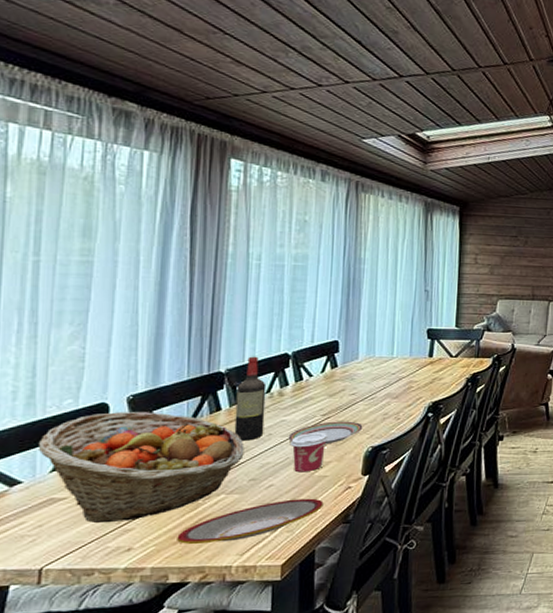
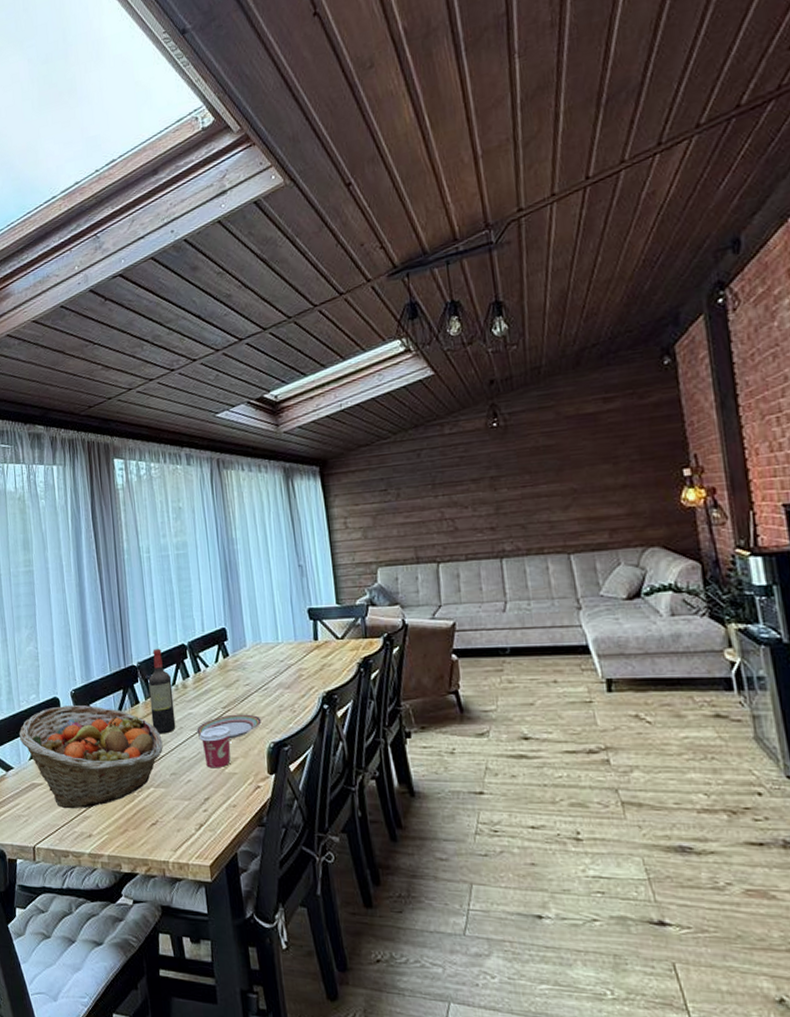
plate: present [177,498,324,544] -> none [123,796,238,836]

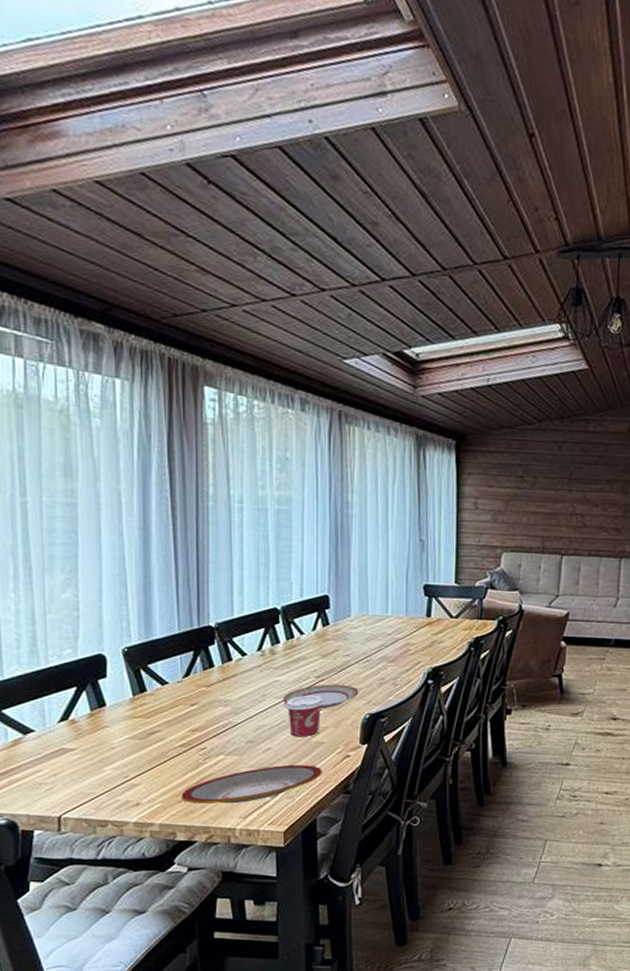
fruit basket: present [19,705,163,809] -> none [46,664,240,777]
plate: none [123,796,238,836] -> present [181,764,322,804]
wine bottle: present [148,648,176,734] -> none [227,610,258,701]

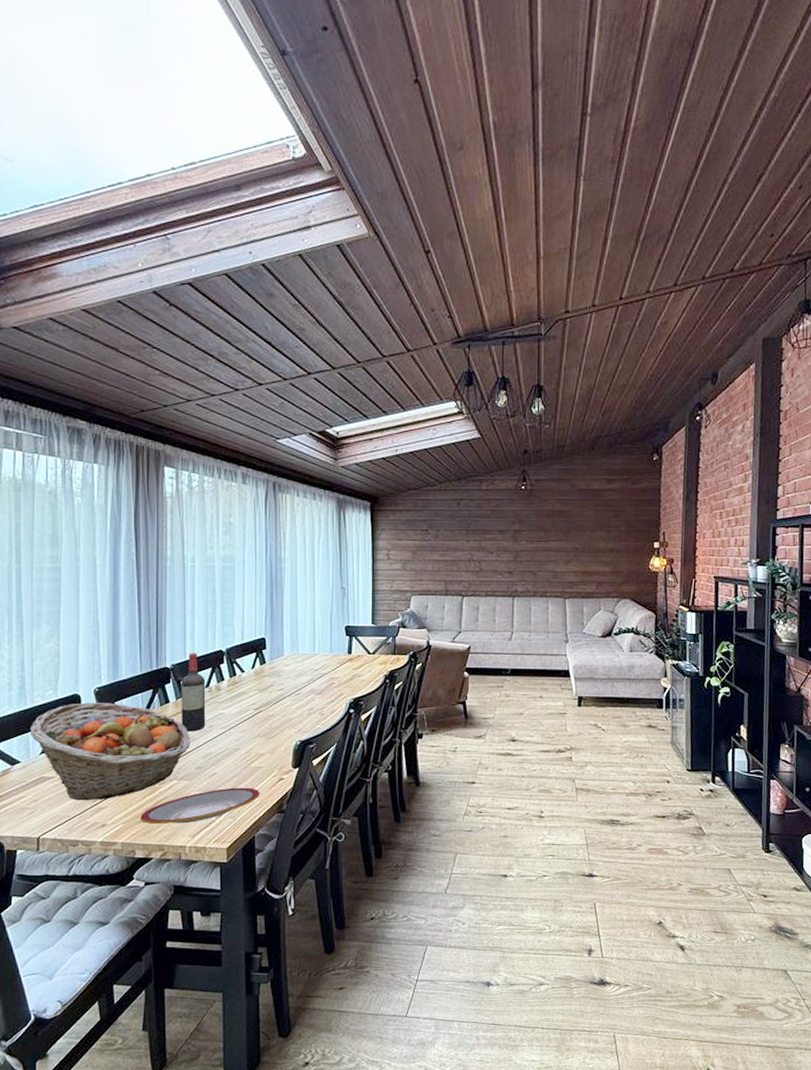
fruit basket: none [46,664,240,777] -> present [31,703,190,801]
wine bottle: none [227,610,258,701] -> present [181,653,206,732]
plate: present [283,684,359,709] -> none [226,715,291,737]
cup: present [284,694,324,737] -> none [228,725,261,763]

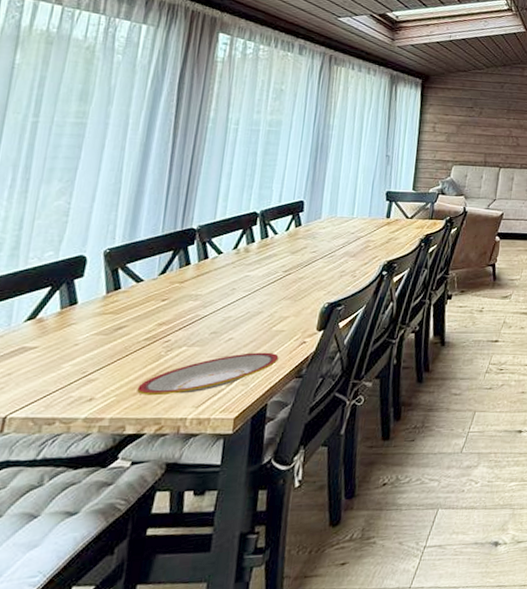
fruit basket: present [31,703,190,801] -> none [17,265,209,373]
wine bottle: present [181,653,206,732] -> none [200,214,234,295]

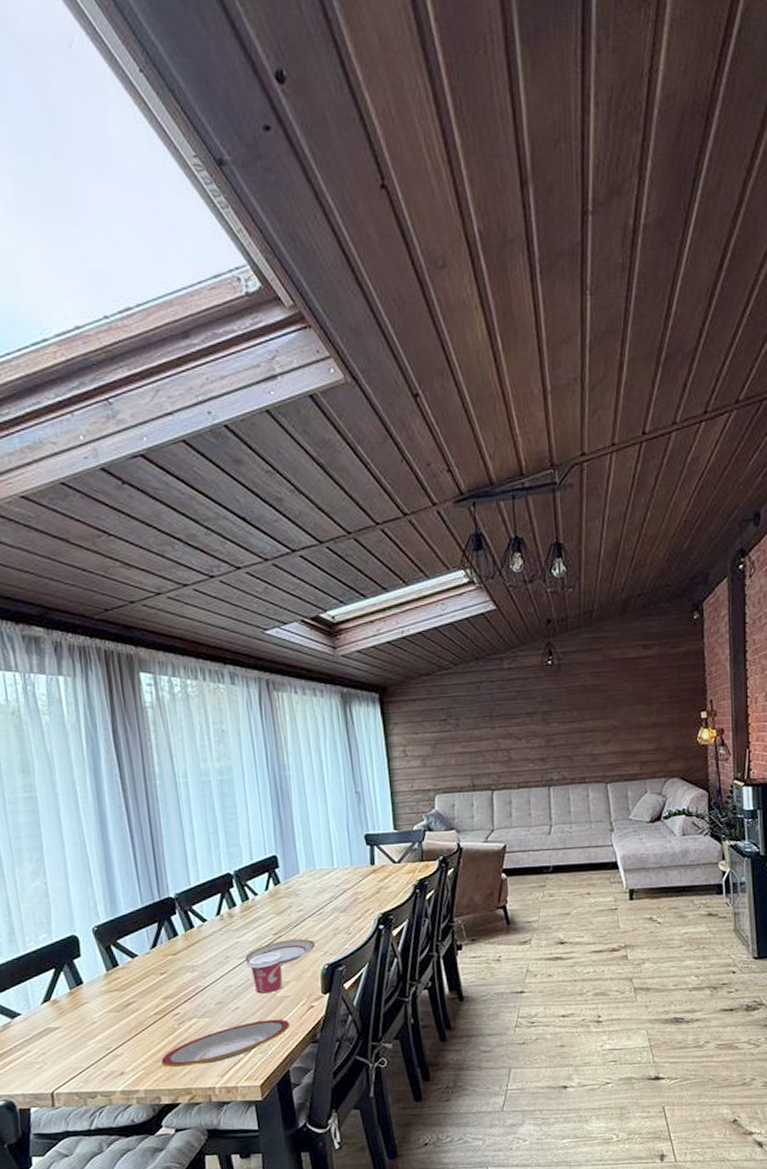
plate: none [250,277,321,300] -> present [245,938,316,964]
cup: none [251,287,288,327] -> present [247,951,284,994]

